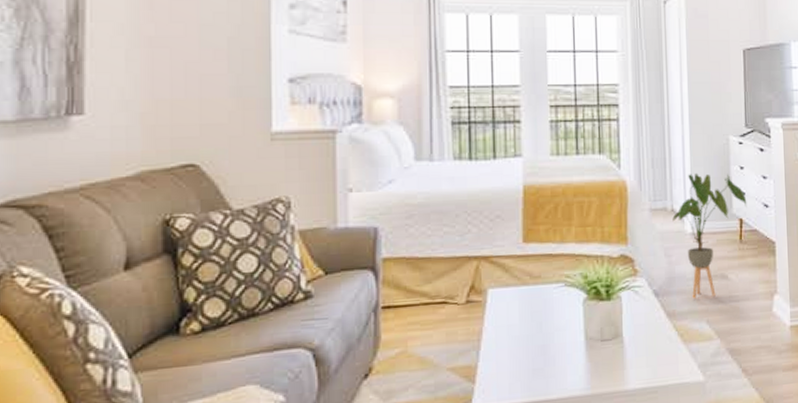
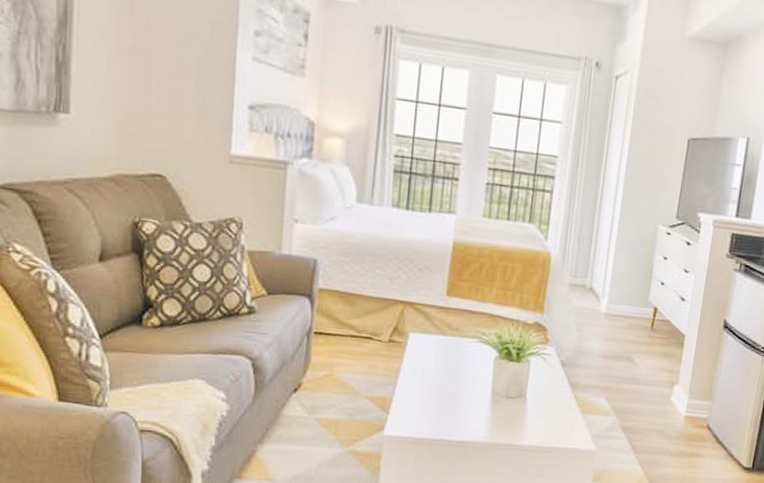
house plant: present [672,172,747,298] -> none [589,256,665,376]

